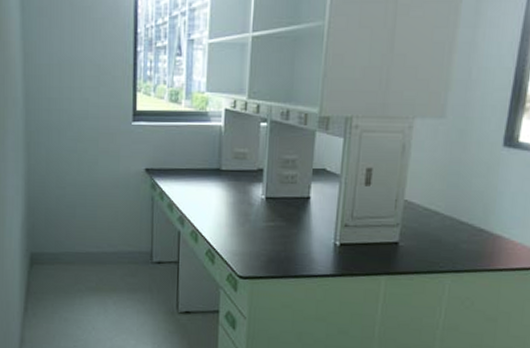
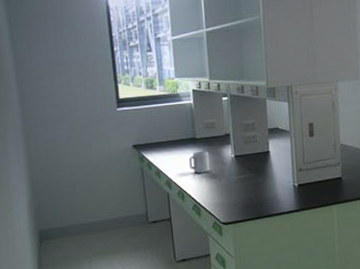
mug: none [208,185,234,213] -> present [188,151,210,173]

